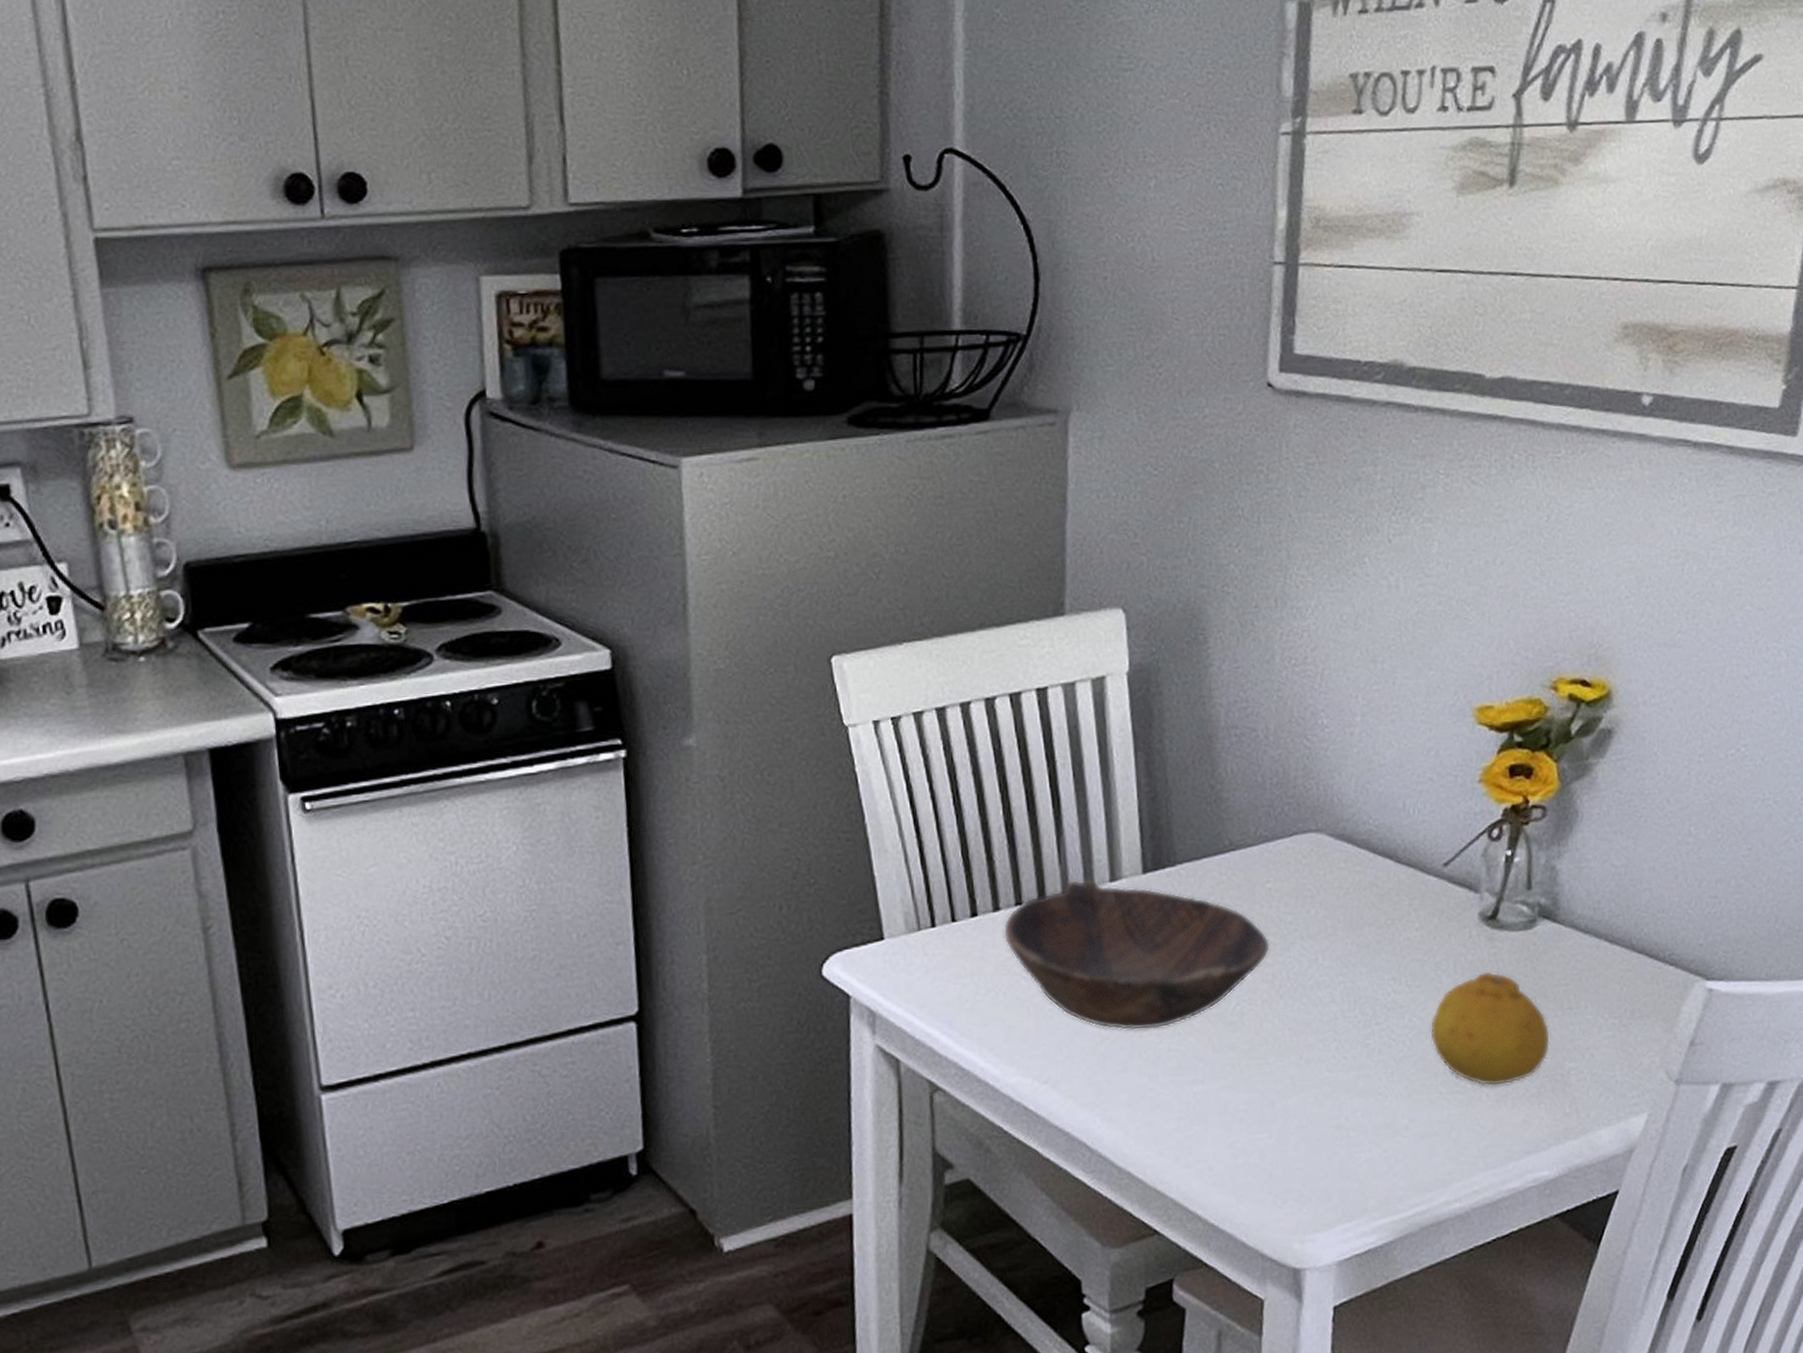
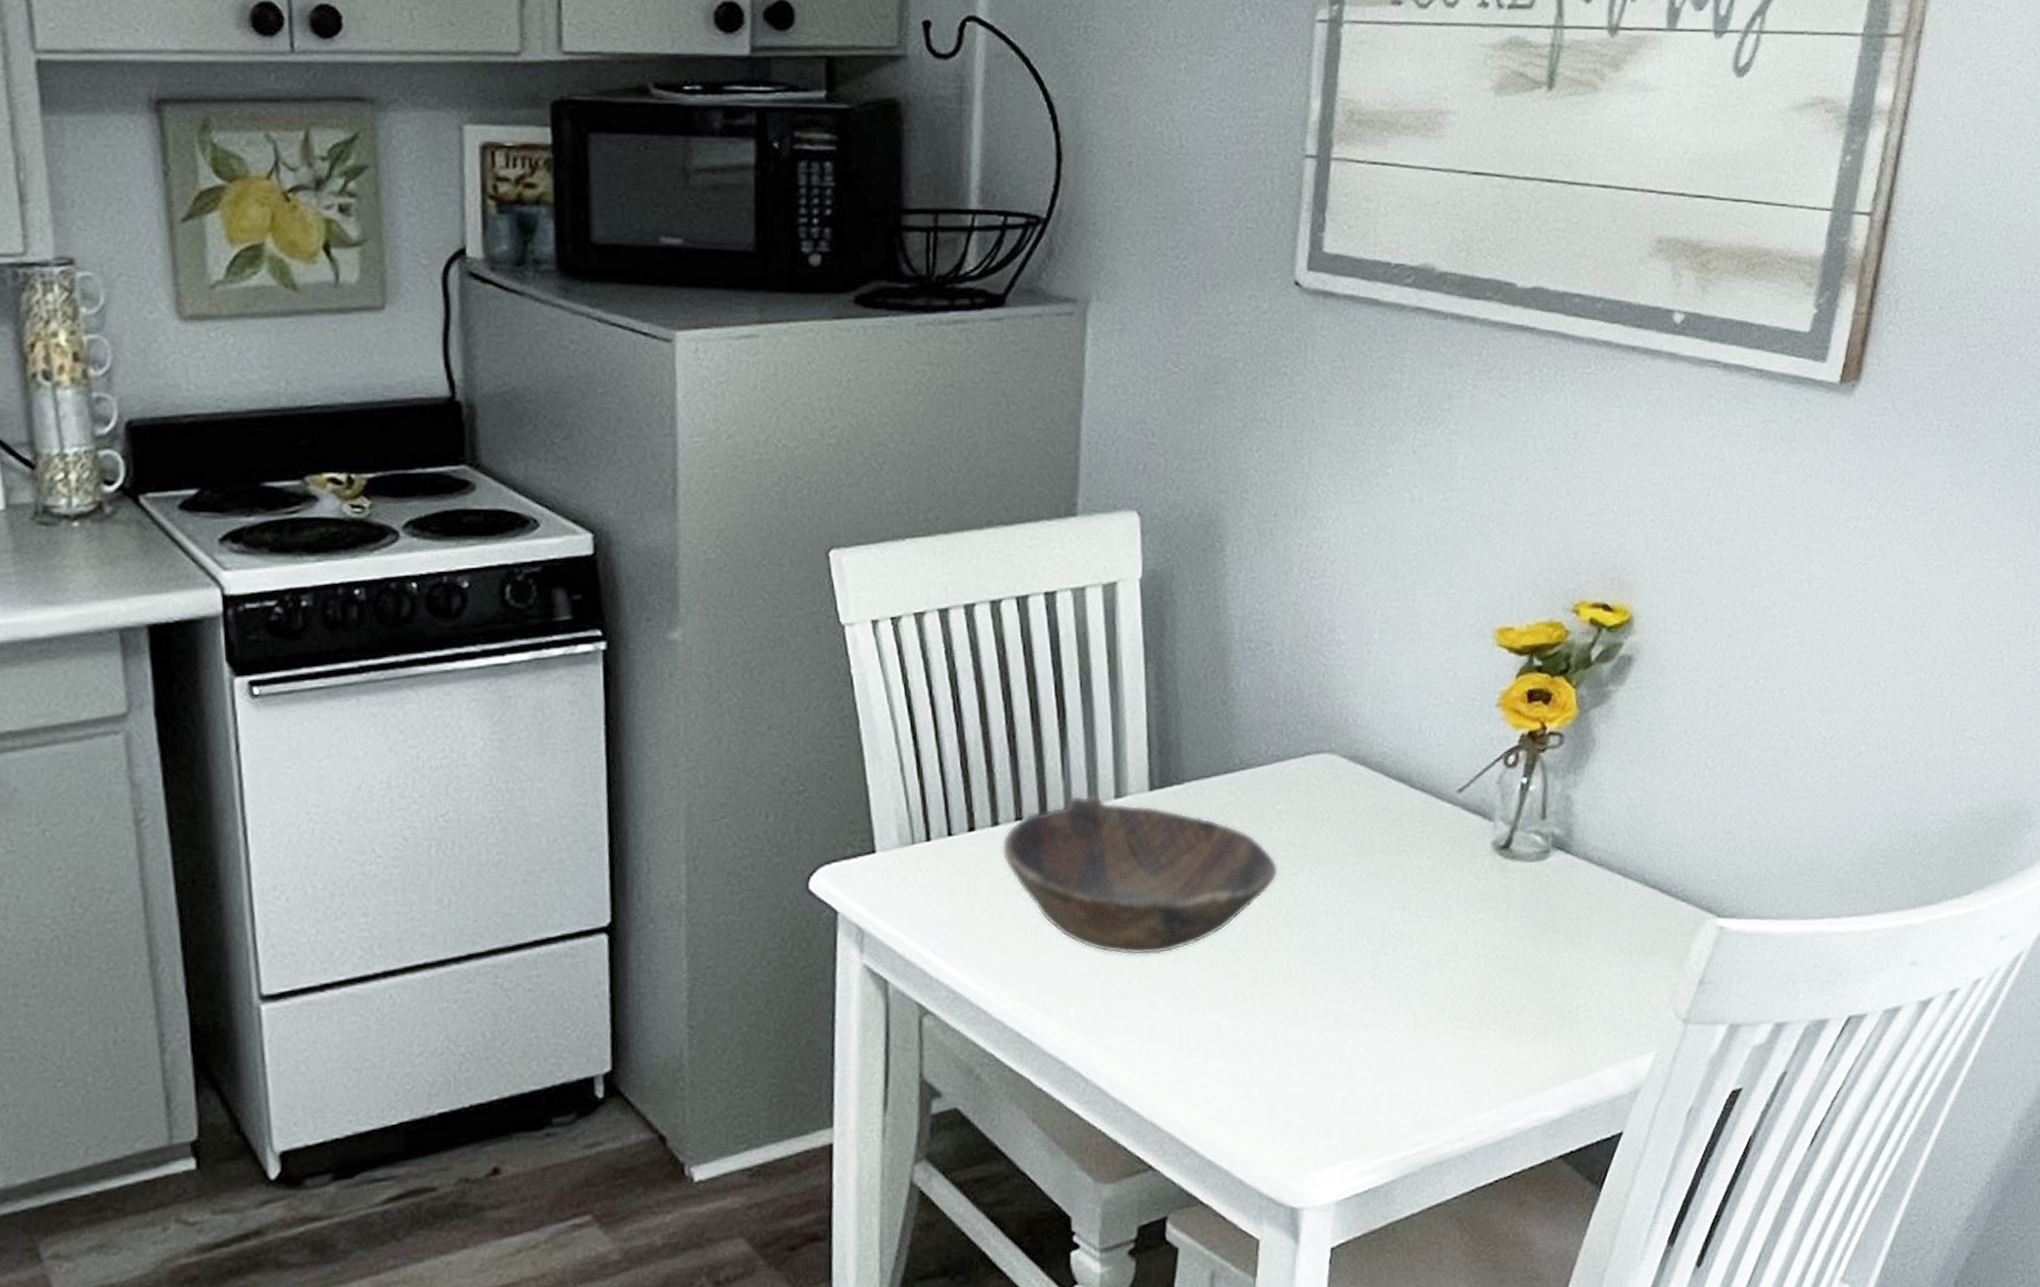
fruit: present [1430,971,1551,1087] -> none [1438,902,1560,1022]

